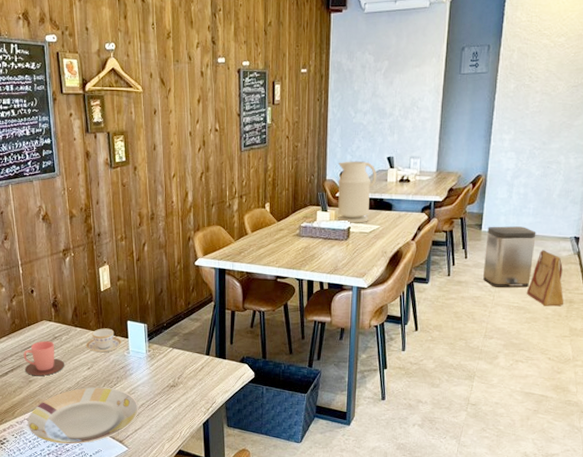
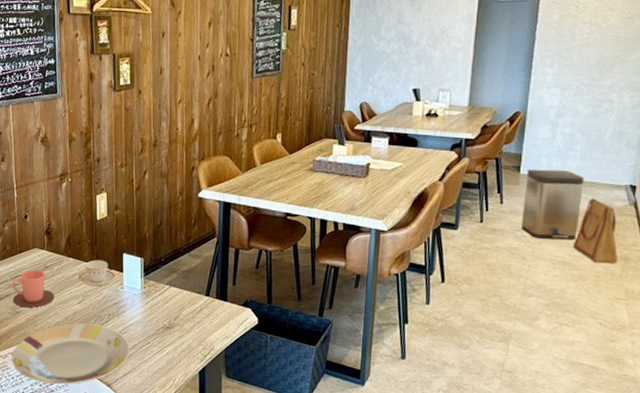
water jug: present [337,161,377,223] -> none [356,91,402,160]

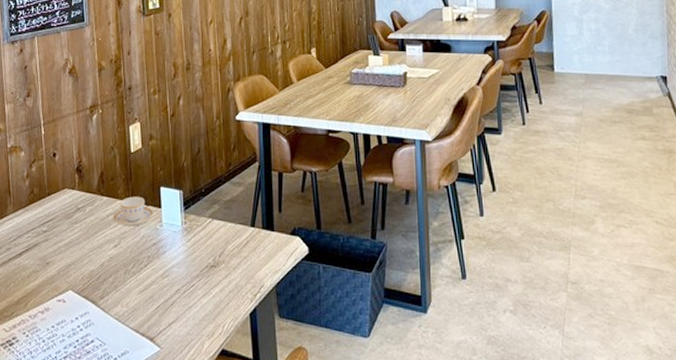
plate: present [11,322,131,385] -> none [42,269,174,344]
cup: present [12,269,55,307] -> none [41,213,88,256]
pedal bin: present [521,169,585,241] -> none [561,66,619,138]
shopping bag: present [572,198,619,263] -> none [616,92,663,158]

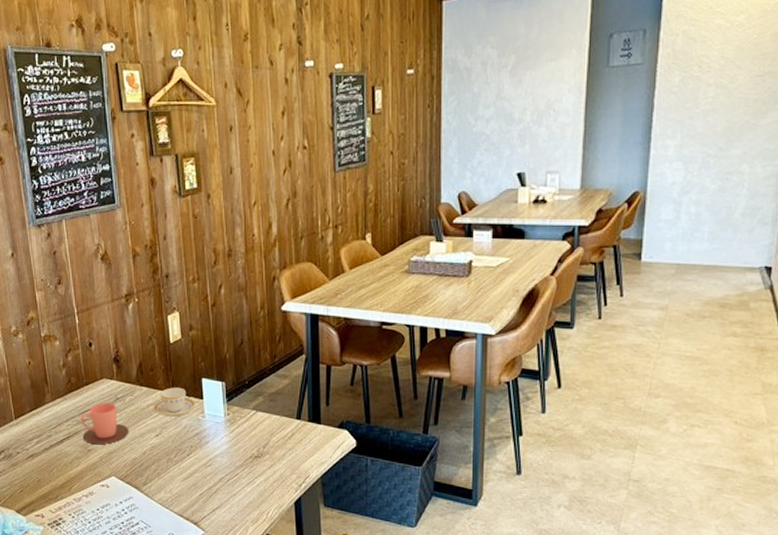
cup: none [41,213,88,256] -> present [80,402,129,444]

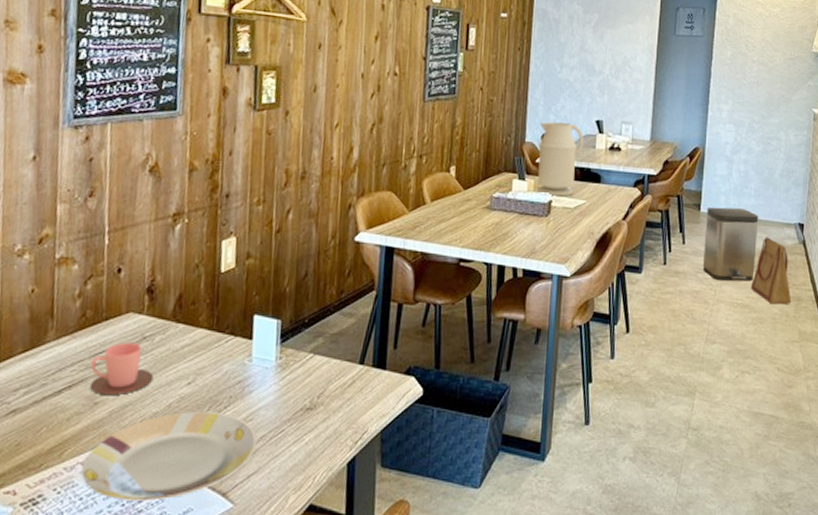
plate: none [86,457,217,526] -> present [81,411,258,501]
teacup: present [153,387,195,417] -> none [188,325,242,361]
water jug: none [454,179,505,256] -> present [537,121,585,197]
pedal bin: none [645,255,714,334] -> present [703,207,759,282]
shopping bag: none [702,284,754,356] -> present [750,237,792,304]

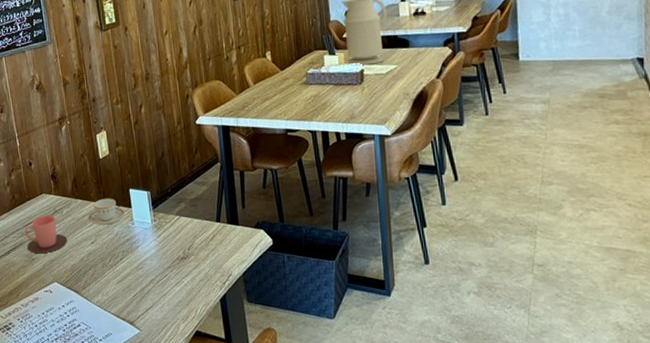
plate: present [81,411,258,501] -> none [32,262,149,327]
teacup: none [188,325,242,361] -> present [87,198,125,225]
pedal bin: present [703,207,759,282] -> none [526,51,589,125]
shopping bag: present [750,237,792,304] -> none [586,76,638,142]

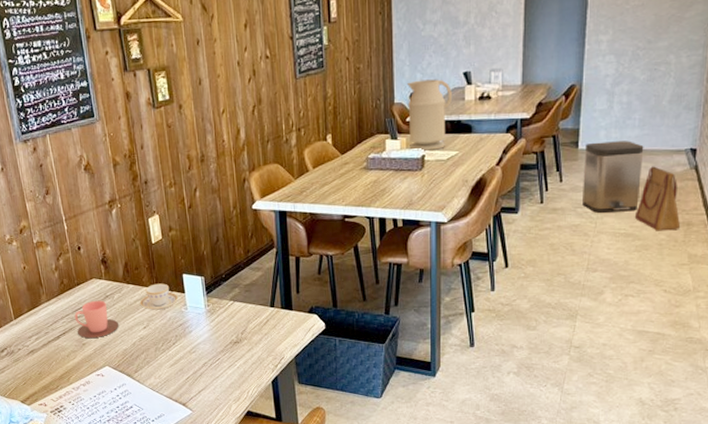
pedal bin: none [526,51,589,125] -> present [582,141,644,214]
shopping bag: none [586,76,638,142] -> present [634,166,681,231]

